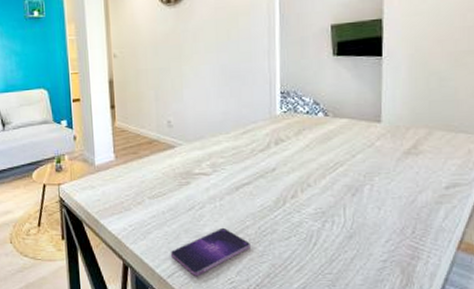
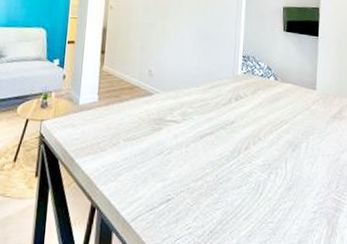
smartphone: present [171,227,250,276] -> none [137,173,208,220]

